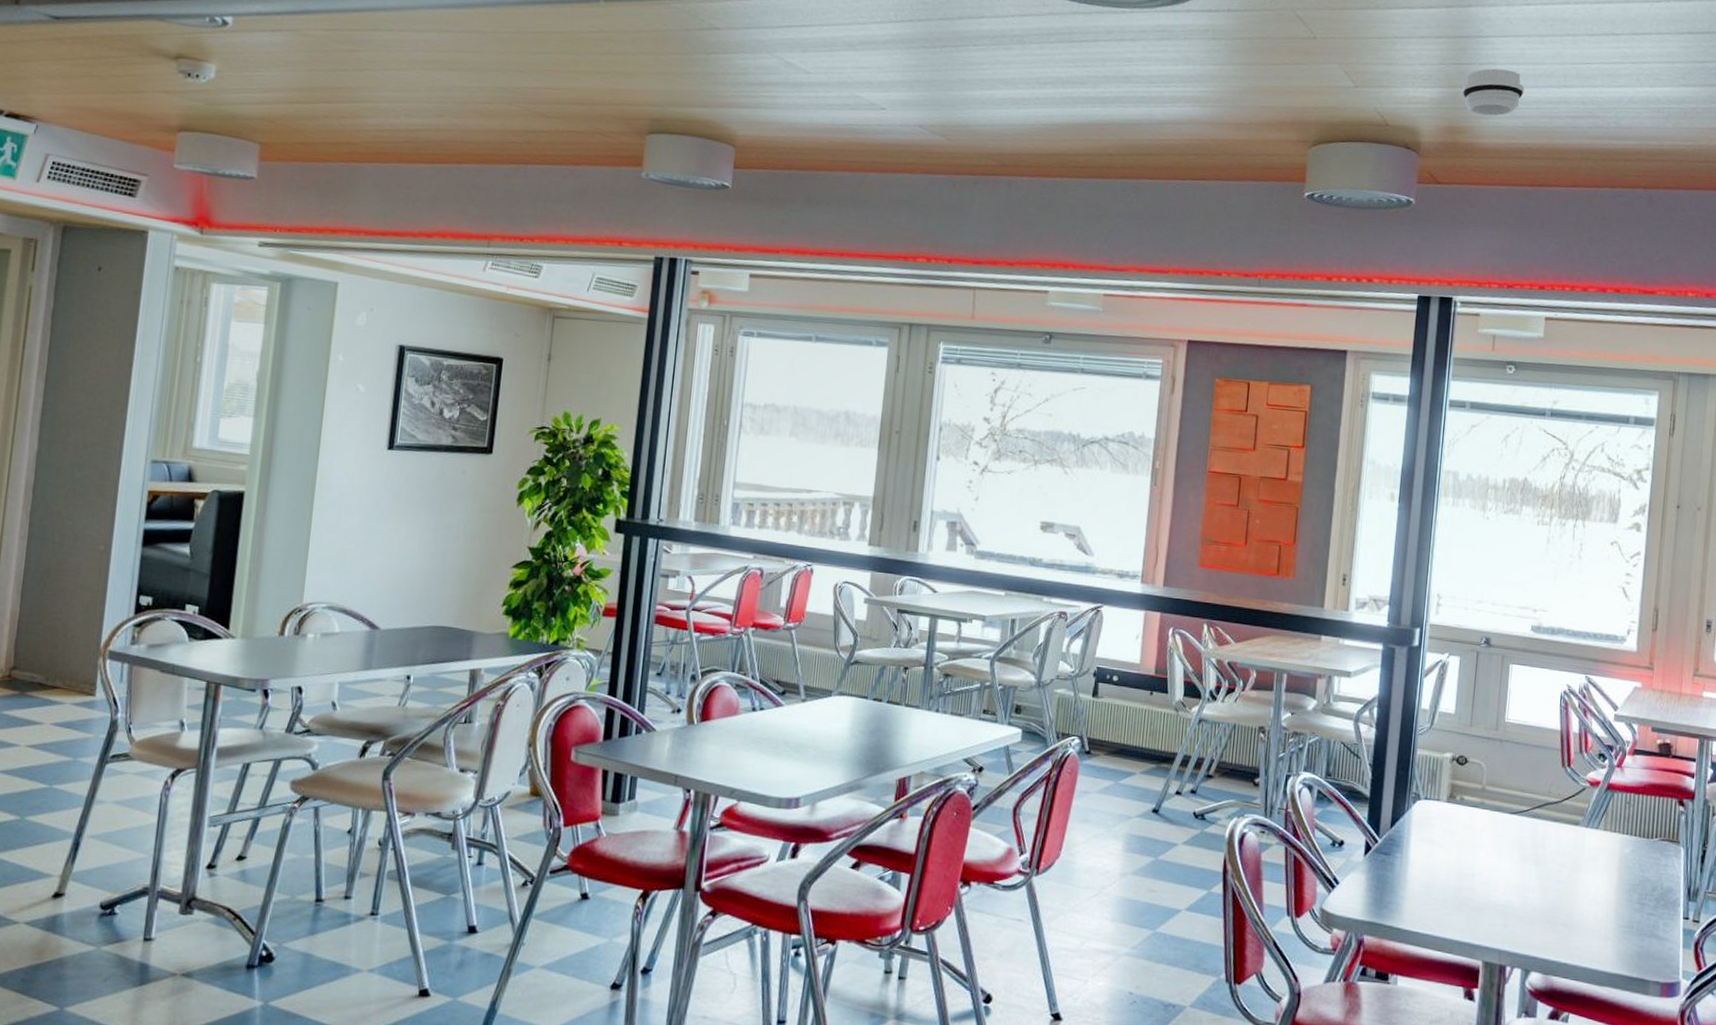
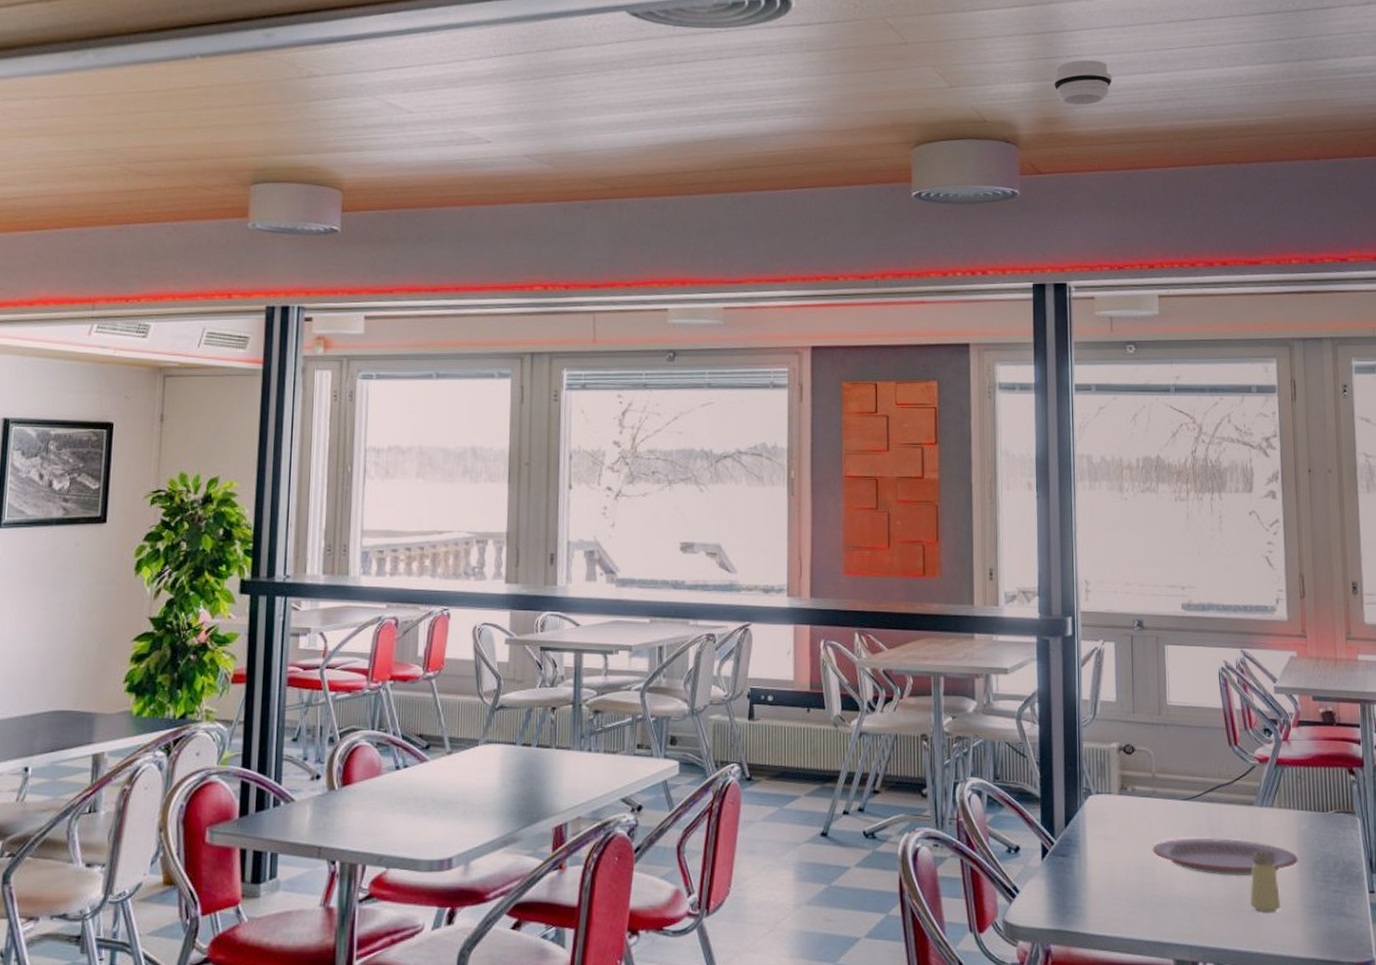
plate: none [1474,849,1617,891] -> present [1152,838,1298,876]
saltshaker: none [1564,868,1595,927] -> present [1250,850,1280,912]

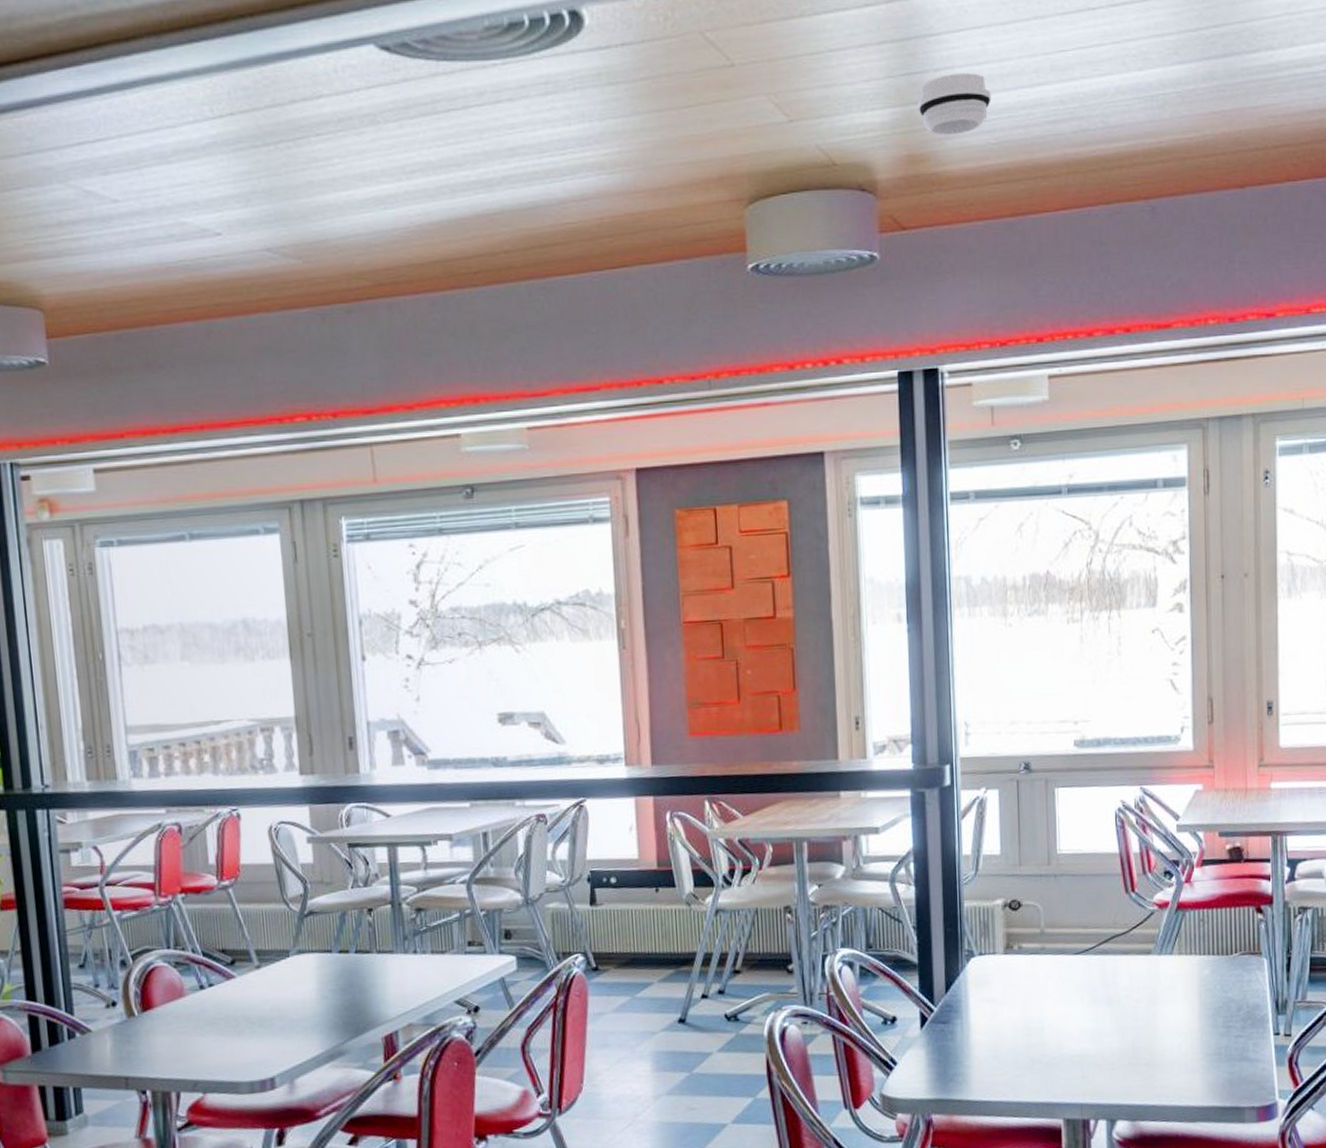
plate: present [1152,838,1298,876] -> none [1040,991,1198,1030]
saltshaker: present [1250,850,1280,912] -> none [1146,1000,1178,1064]

